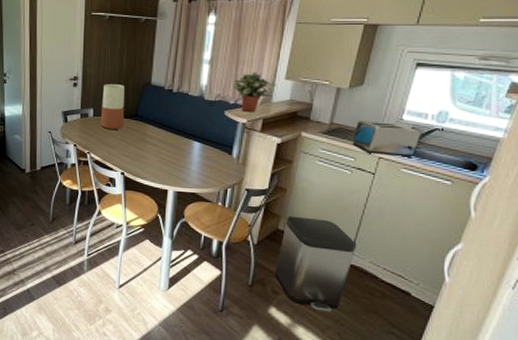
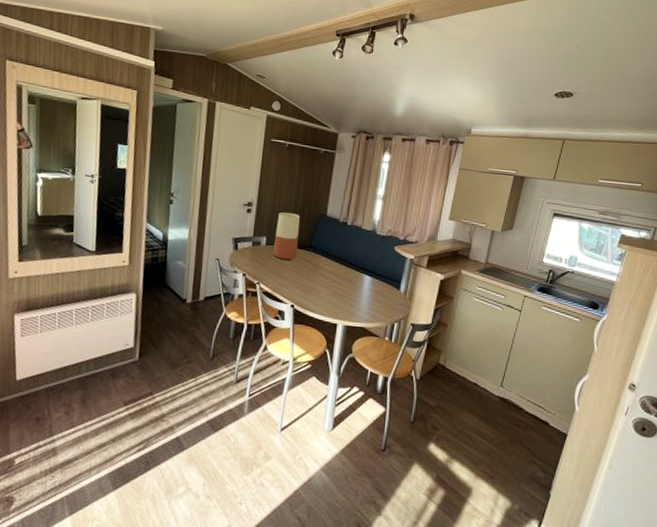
potted plant: present [232,72,276,113] -> none [402,210,441,250]
pedal bin: present [275,216,357,312] -> none [435,350,506,446]
toaster: present [352,120,421,157] -> none [503,261,557,296]

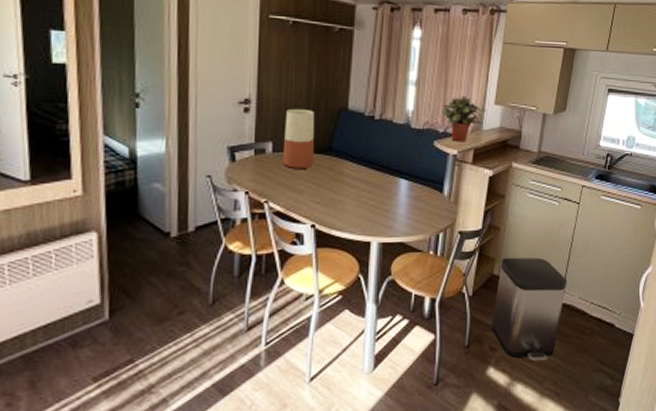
potted plant: none [402,210,441,250] -> present [441,95,486,143]
pedal bin: none [435,350,506,446] -> present [492,257,567,362]

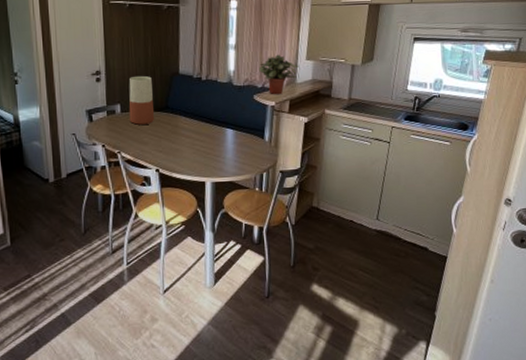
pedal bin: present [492,257,567,362] -> none [314,191,381,280]

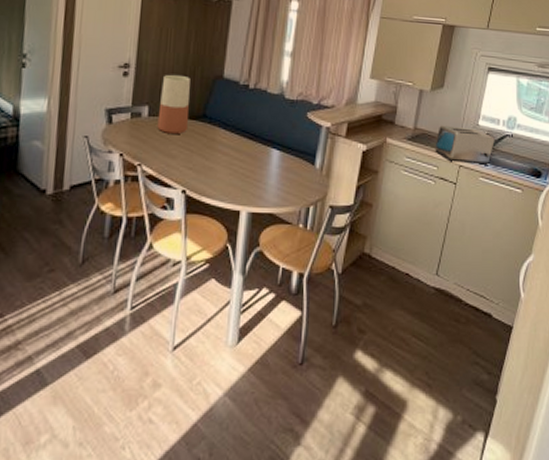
potted plant: present [259,54,299,95] -> none [316,68,361,115]
toaster: none [368,93,423,125] -> present [435,125,495,165]

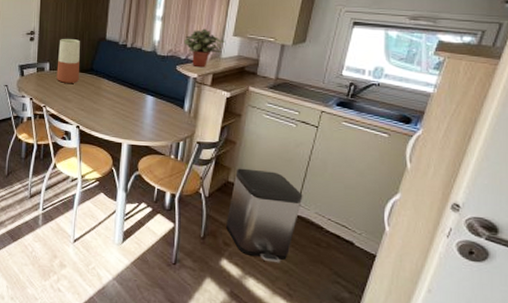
potted plant: none [316,68,361,115] -> present [183,28,225,68]
pedal bin: none [361,236,442,348] -> present [226,168,303,263]
toaster: present [435,125,495,165] -> none [296,75,359,111]

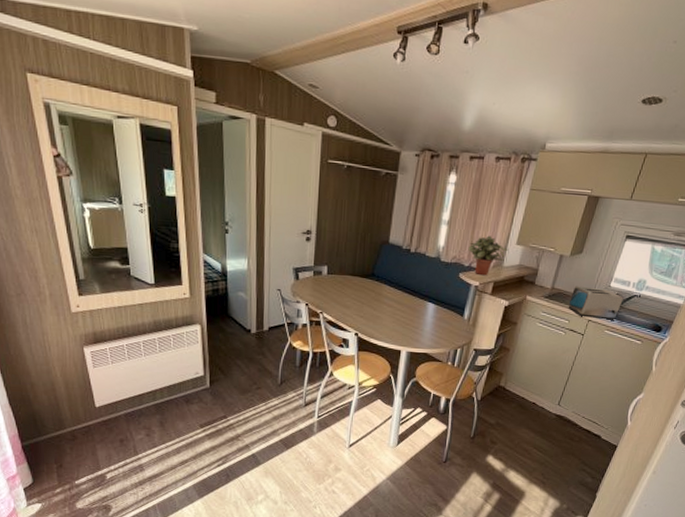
vase: present [56,38,80,83] -> none [335,239,361,289]
pedal bin: present [226,168,303,263] -> none [494,373,564,457]
toaster: none [296,75,359,111] -> present [568,286,623,320]

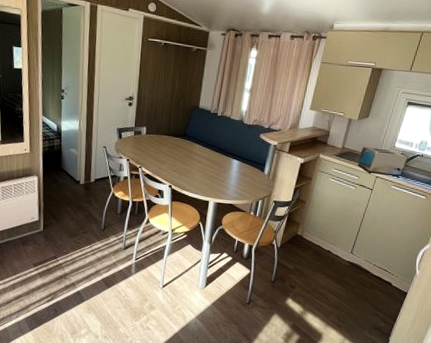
potted plant: present [468,235,508,276] -> none [267,102,303,137]

